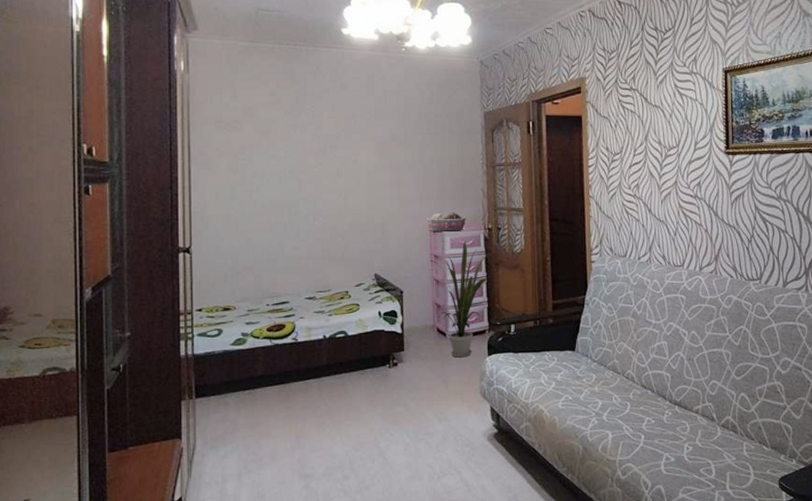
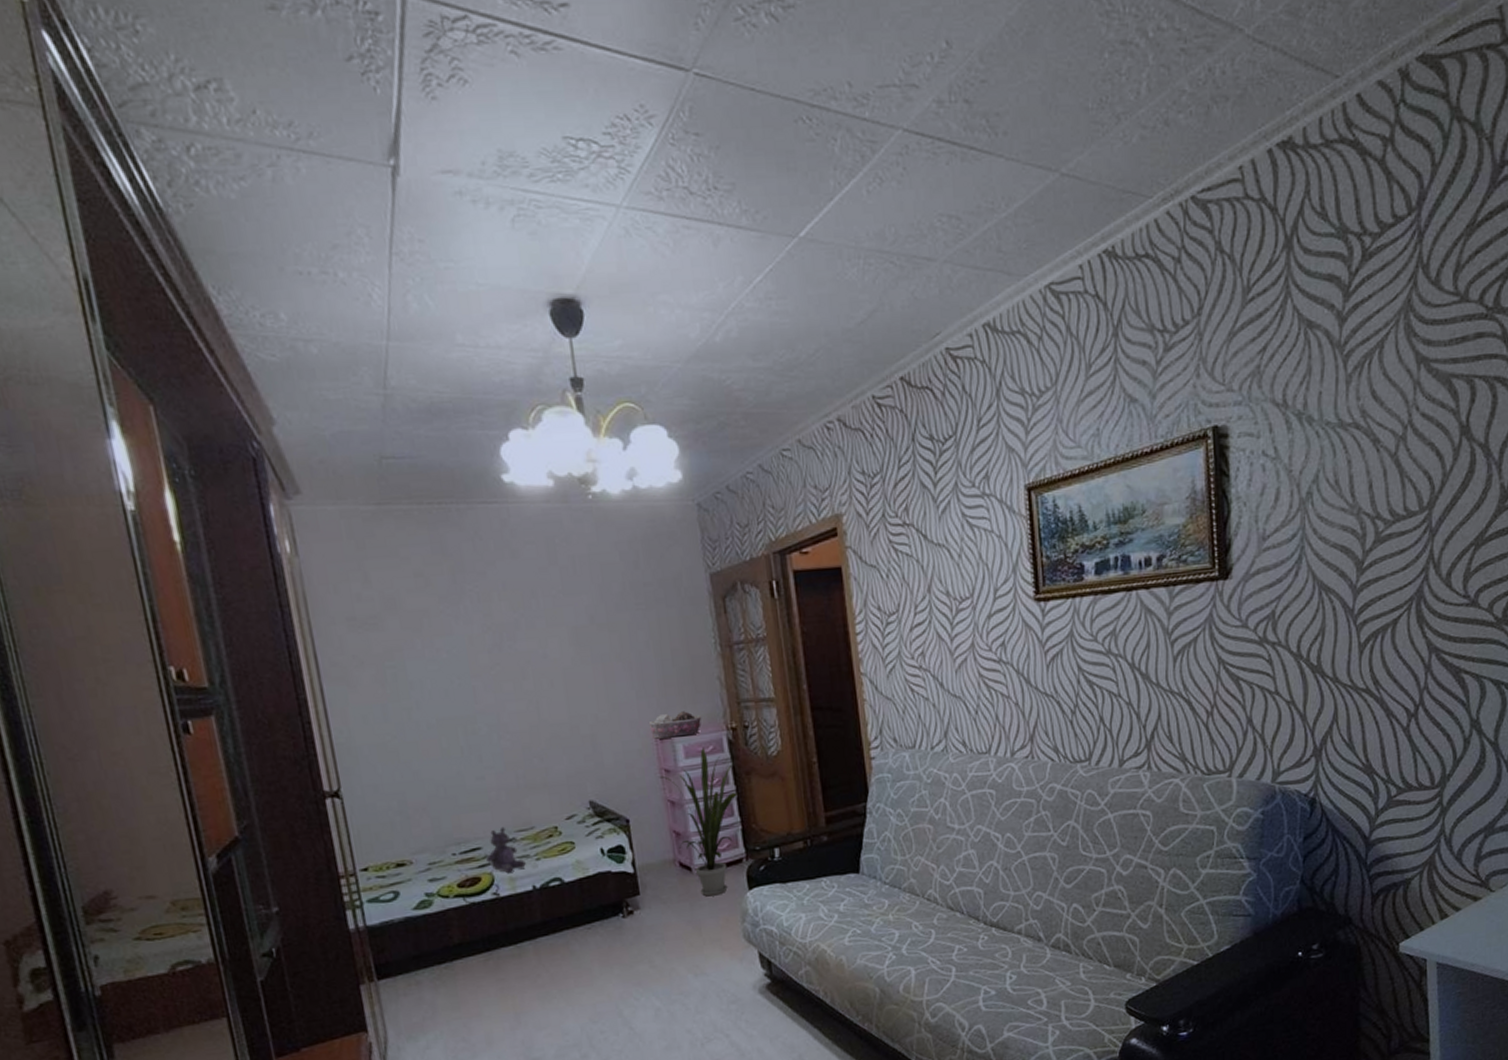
stuffed animal: none [292,287,321,324] -> present [486,826,526,874]

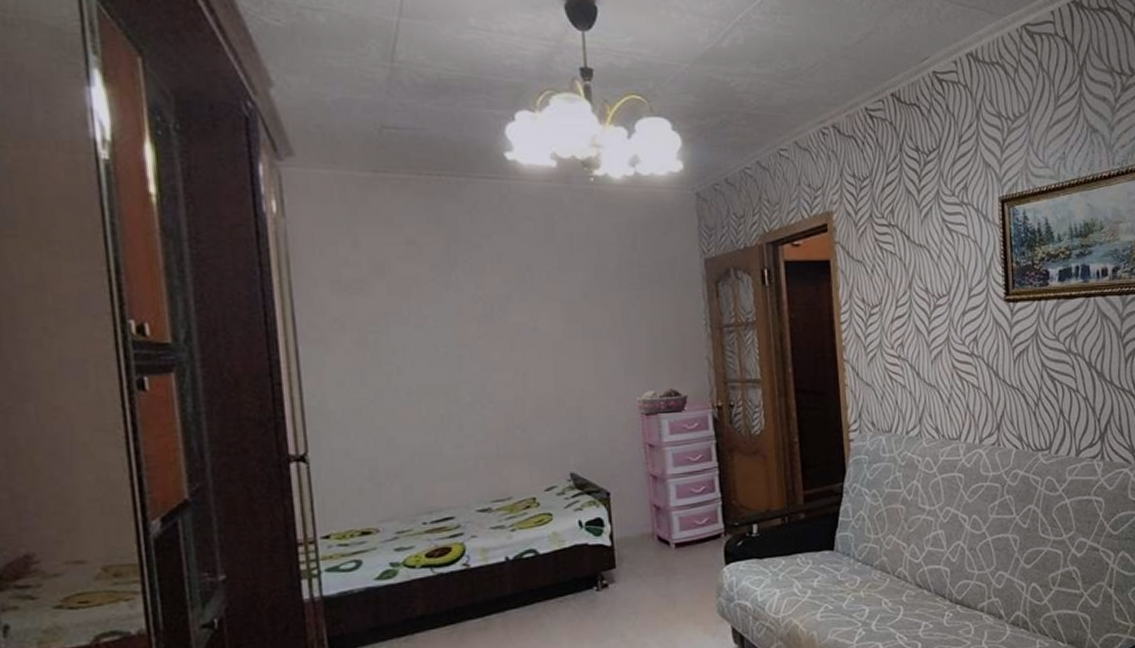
stuffed animal: present [486,826,526,874] -> none [459,496,500,545]
house plant: present [659,748,739,897] -> none [643,425,721,571]

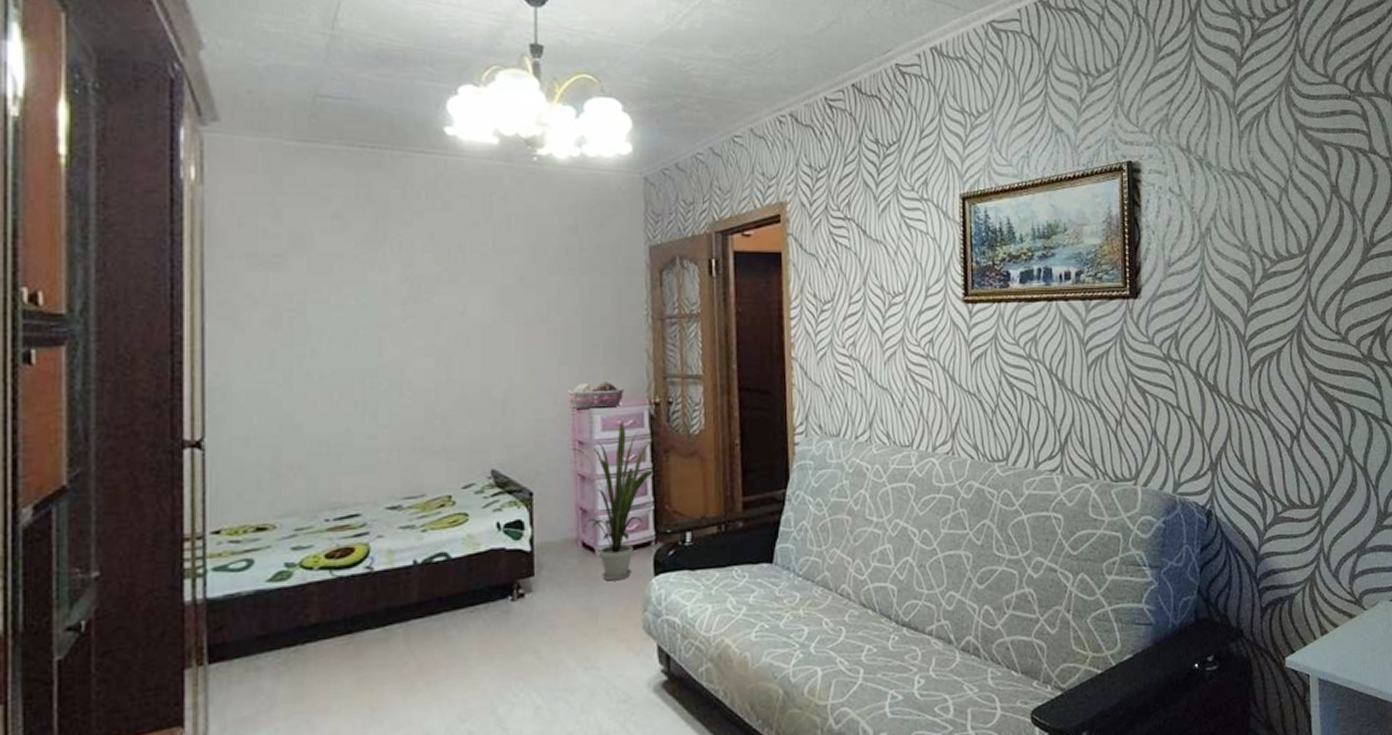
house plant: none [643,425,721,571] -> present [571,421,655,581]

